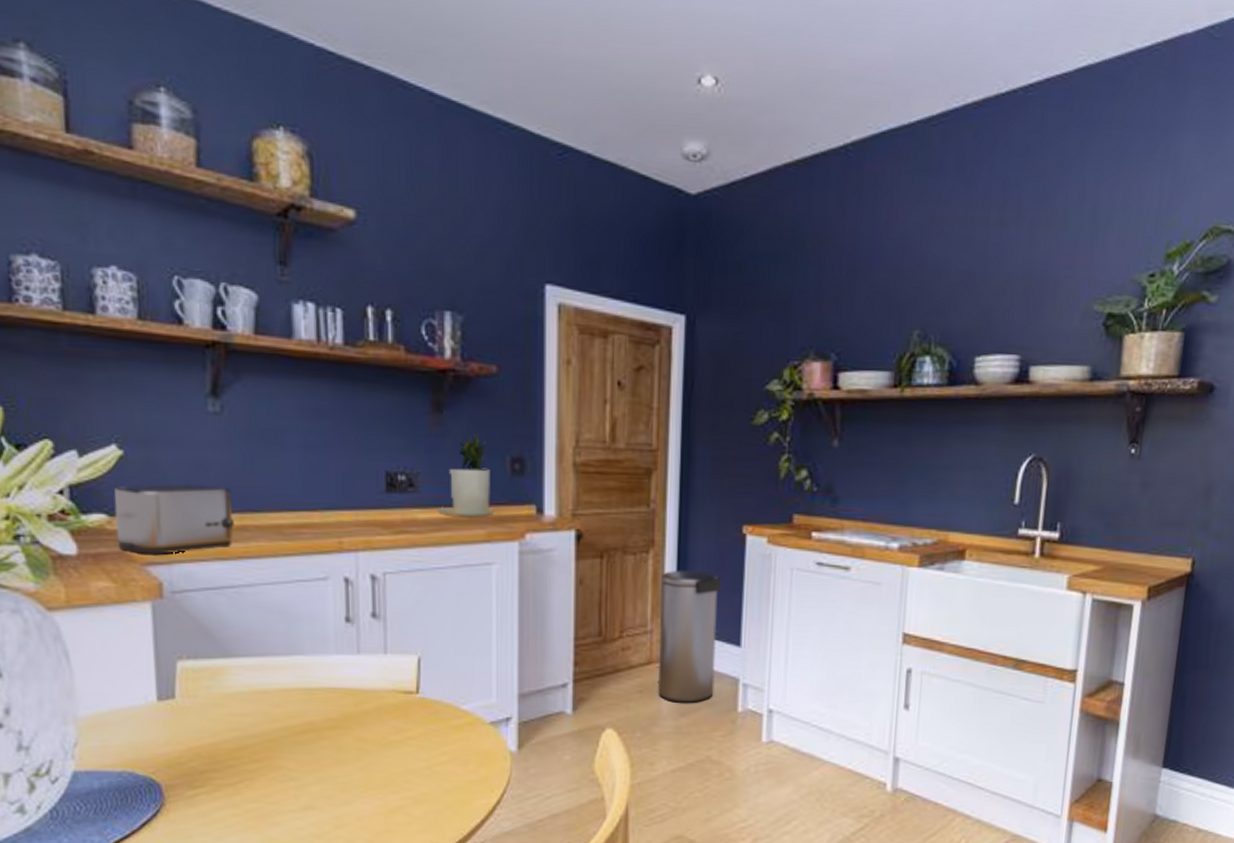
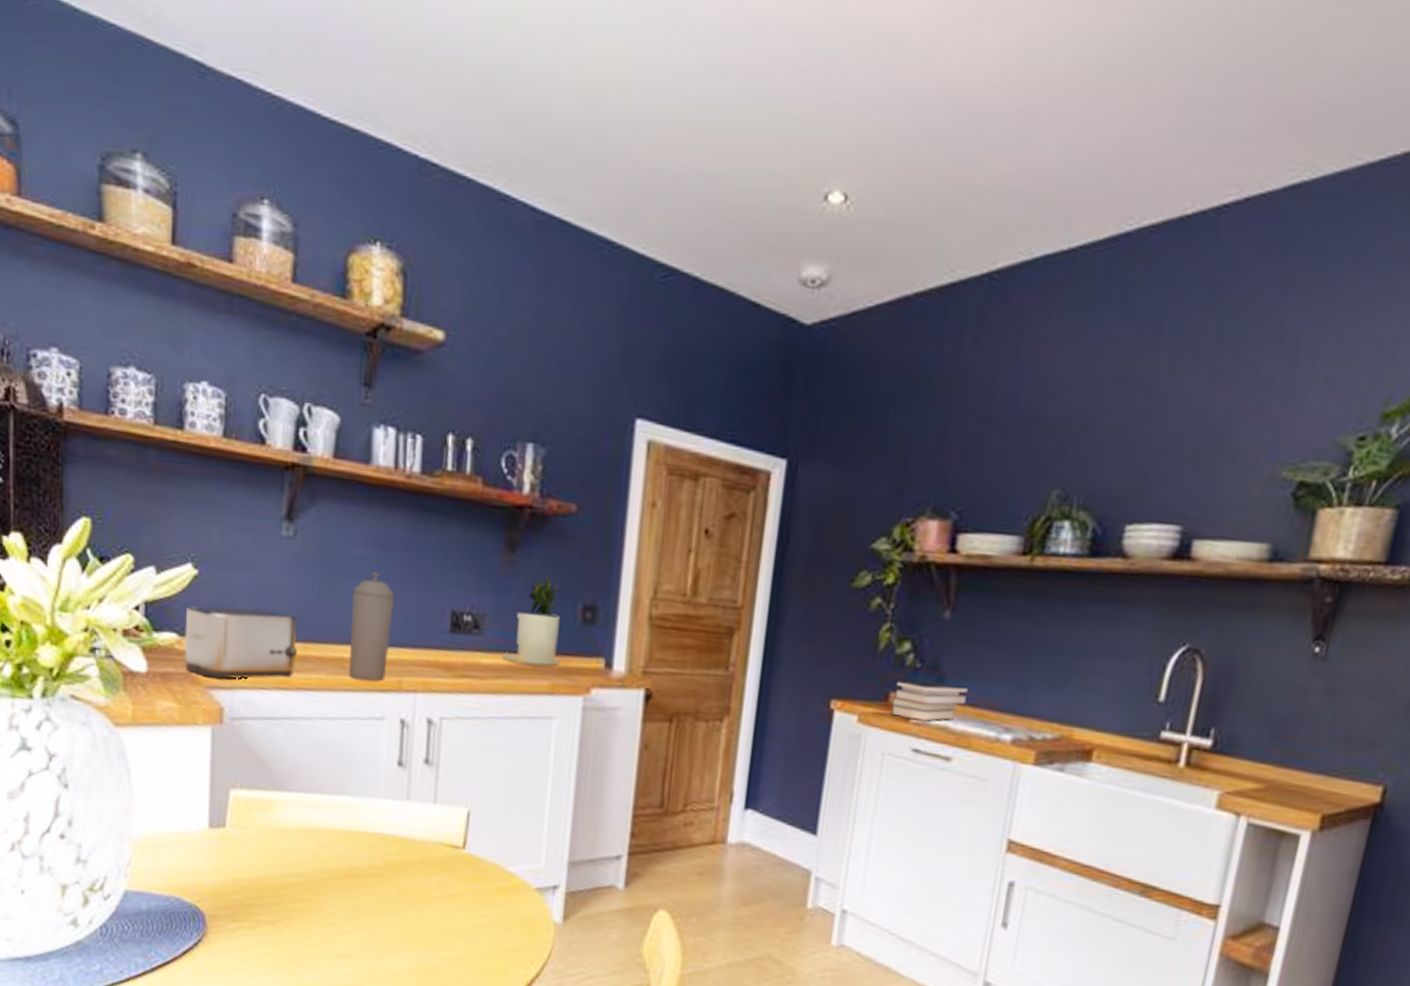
canister: none [286,440,329,546] -> present [349,572,396,683]
pedal bin: present [657,570,722,704] -> none [719,743,803,893]
books: none [795,503,859,537] -> present [891,681,968,722]

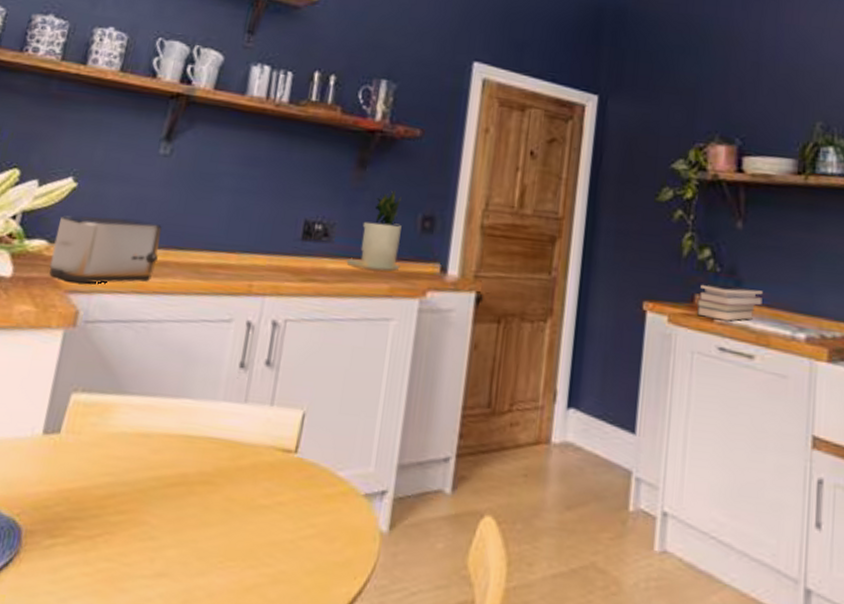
canister: present [349,572,396,683] -> none [203,185,255,287]

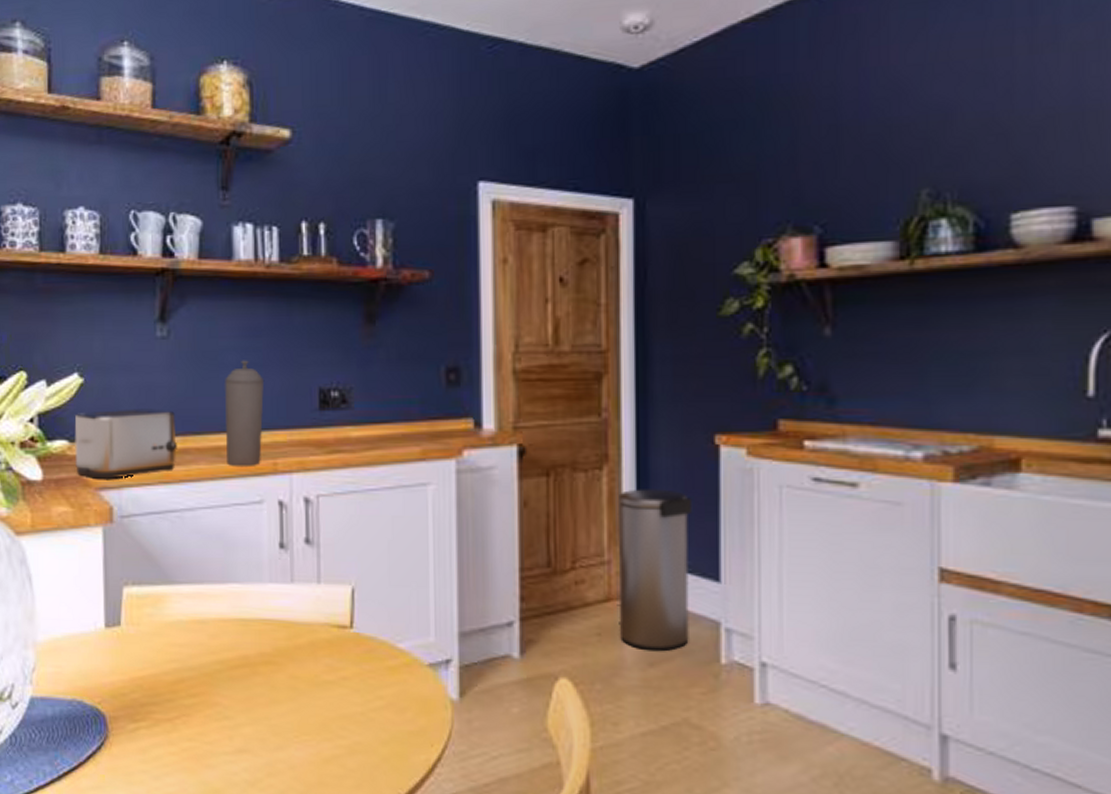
canister: none [203,185,255,287] -> present [225,360,265,468]
planter: present [346,190,402,273] -> none [371,343,430,434]
pedal bin: none [543,342,620,496] -> present [617,489,693,652]
books: present [696,284,763,322] -> none [781,404,864,447]

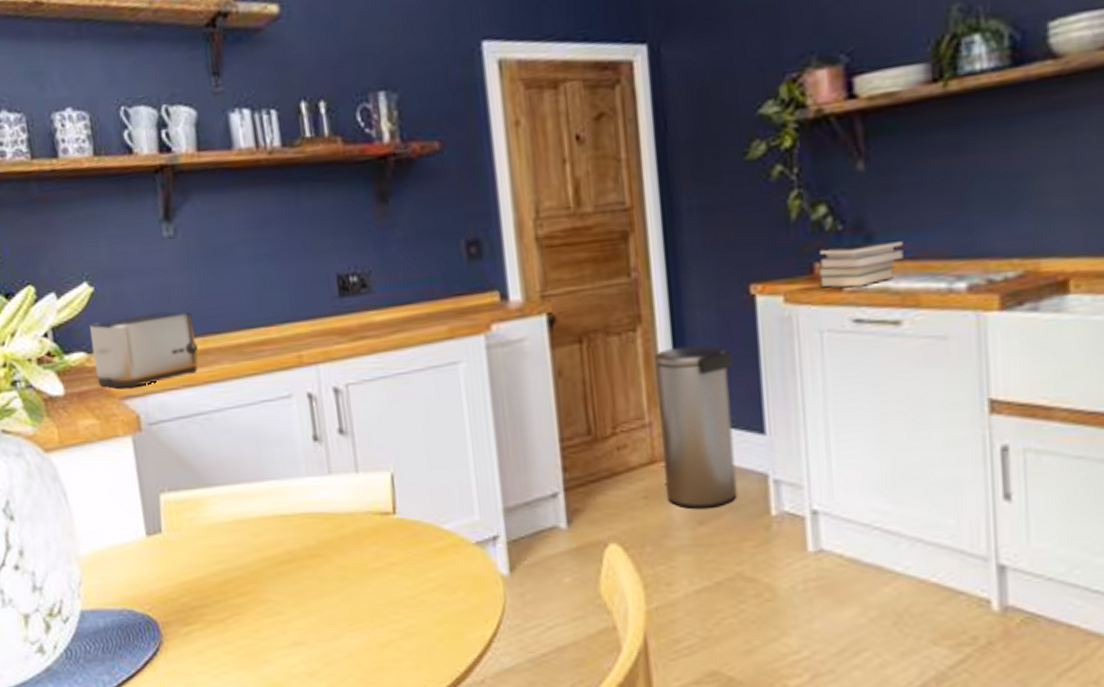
canister: present [225,360,265,468] -> none [238,252,285,364]
books: none [781,404,864,447] -> present [817,240,904,288]

